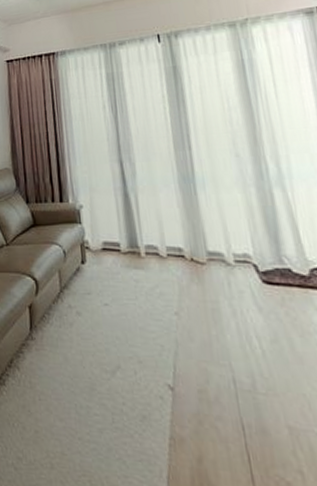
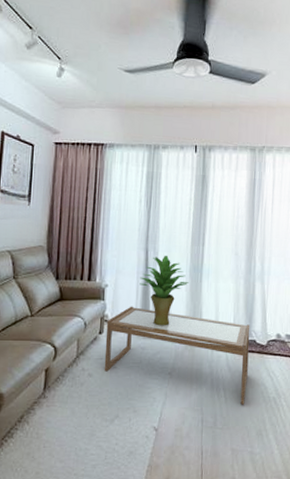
coffee table: none [88,229,294,361] -> present [104,306,250,405]
potted plant: none [118,165,180,252] -> present [139,255,189,326]

